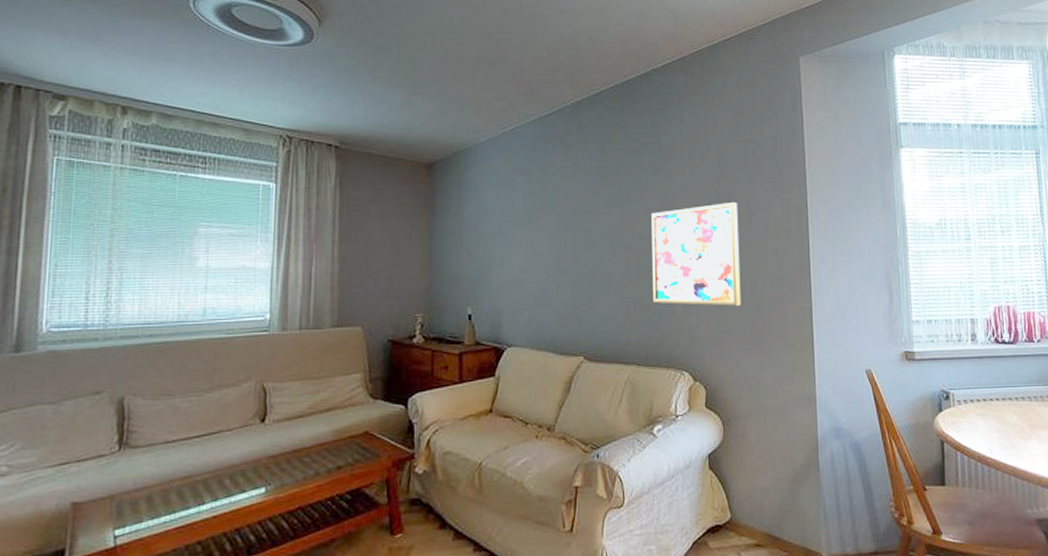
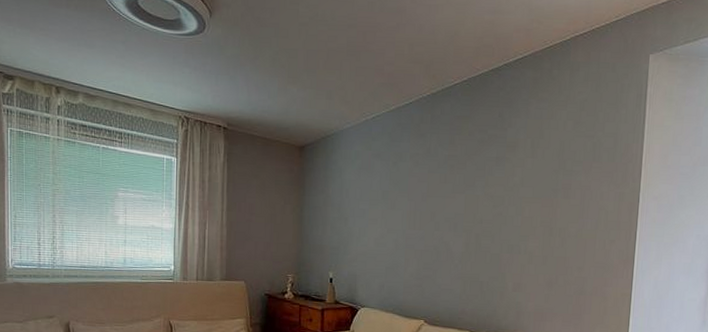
wall art: present [651,201,742,306] -> none [487,193,573,288]

